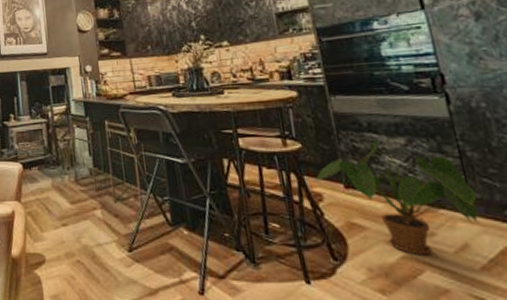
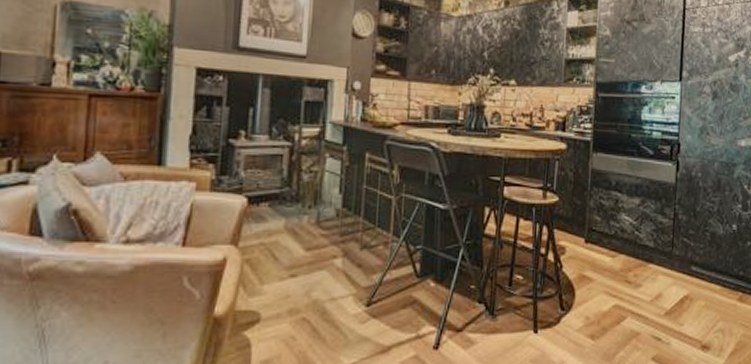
house plant: present [314,139,479,255] -> none [562,198,677,304]

